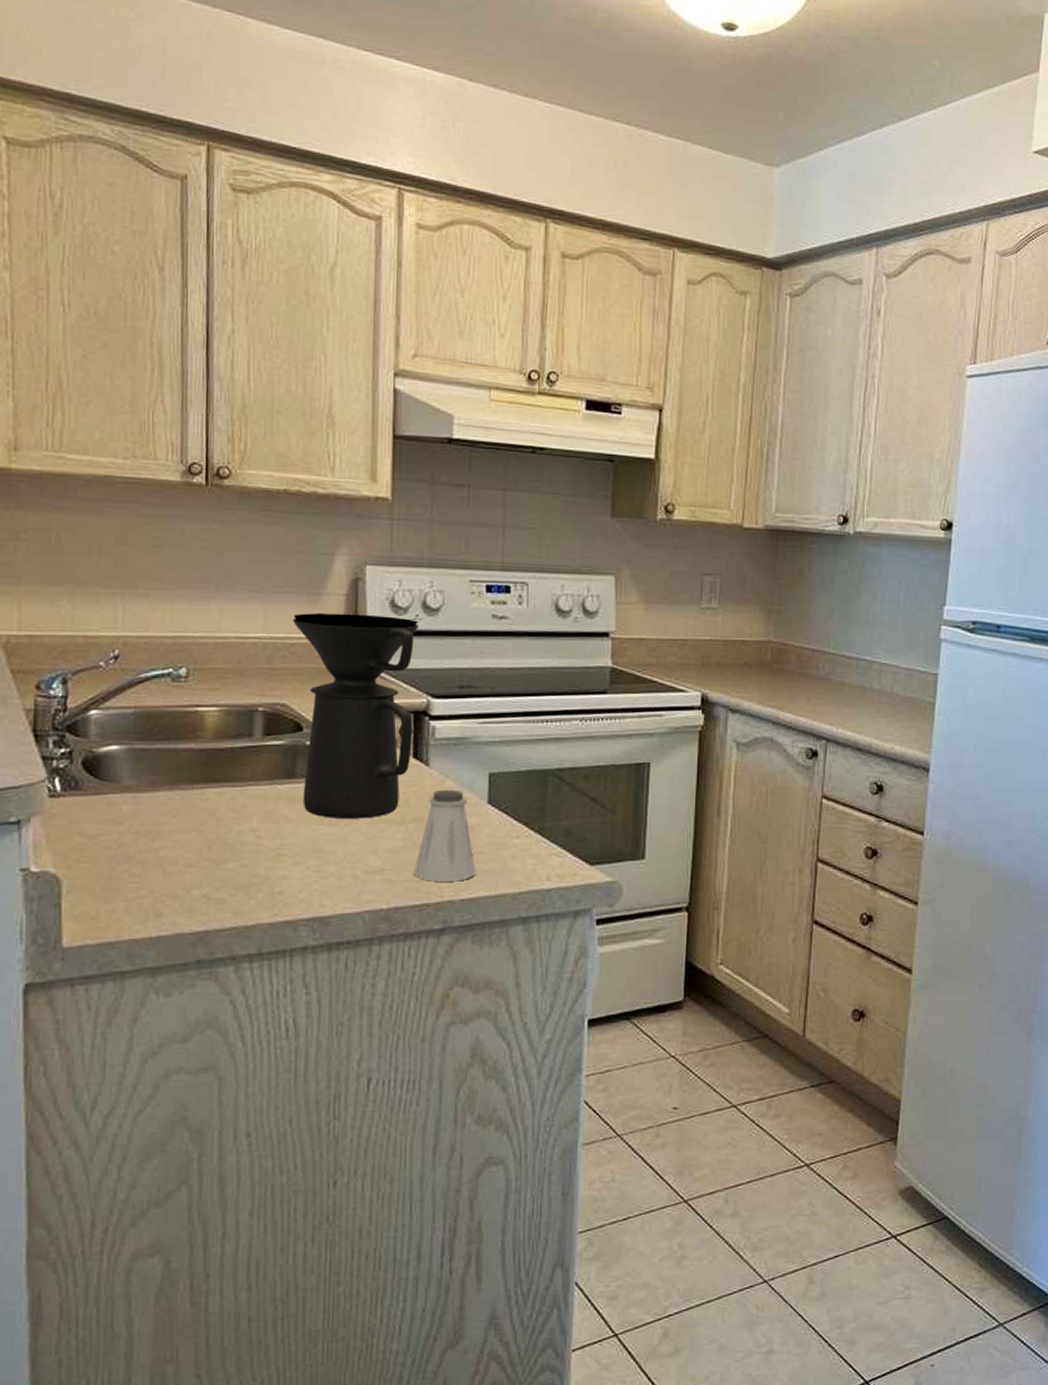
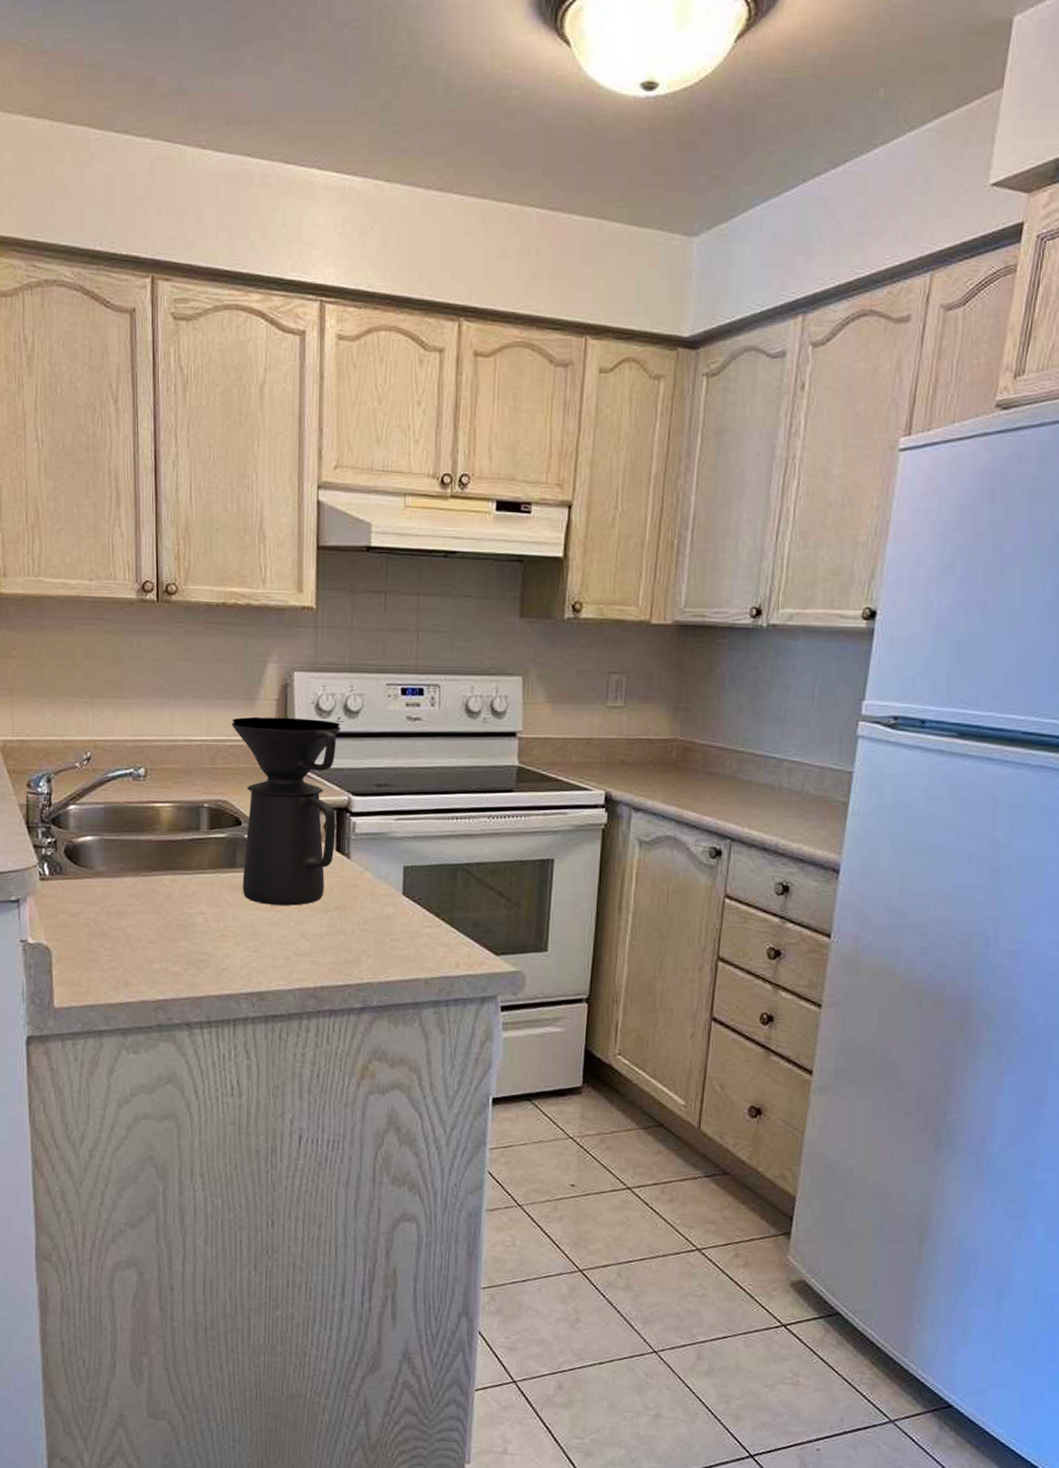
saltshaker: present [414,789,476,882] -> none [338,880,392,966]

